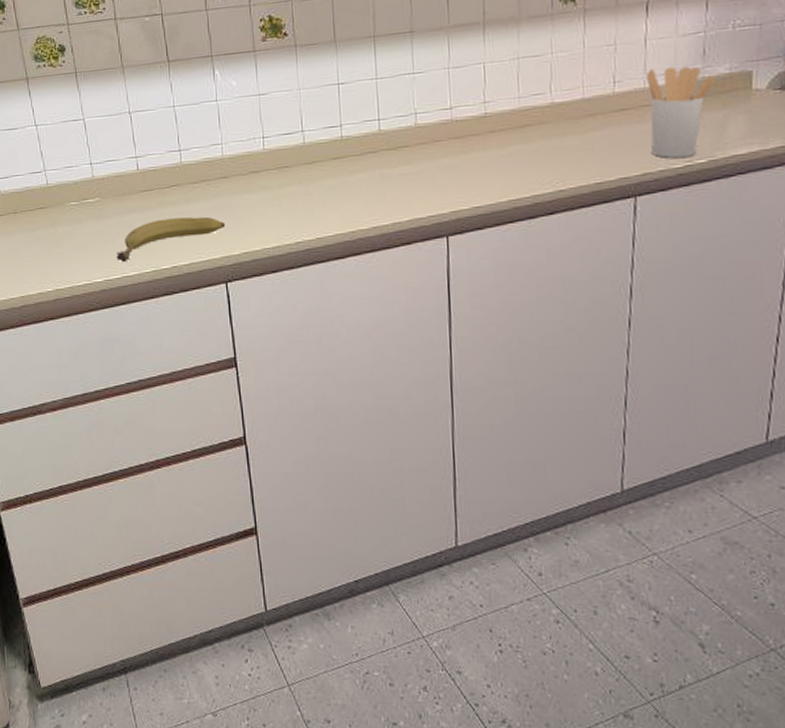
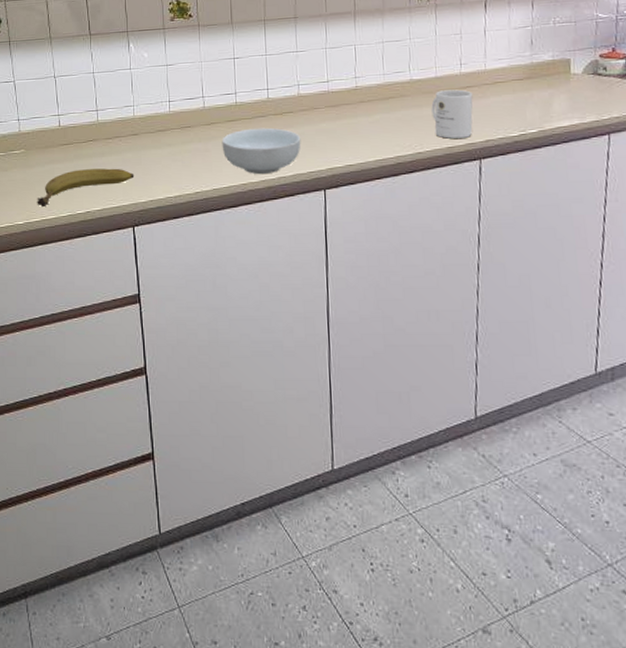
cereal bowl: none [325,165,419,221] -> present [222,127,301,175]
mug: none [577,113,629,173] -> present [431,89,473,139]
utensil holder: present [647,66,717,159] -> none [487,53,542,129]

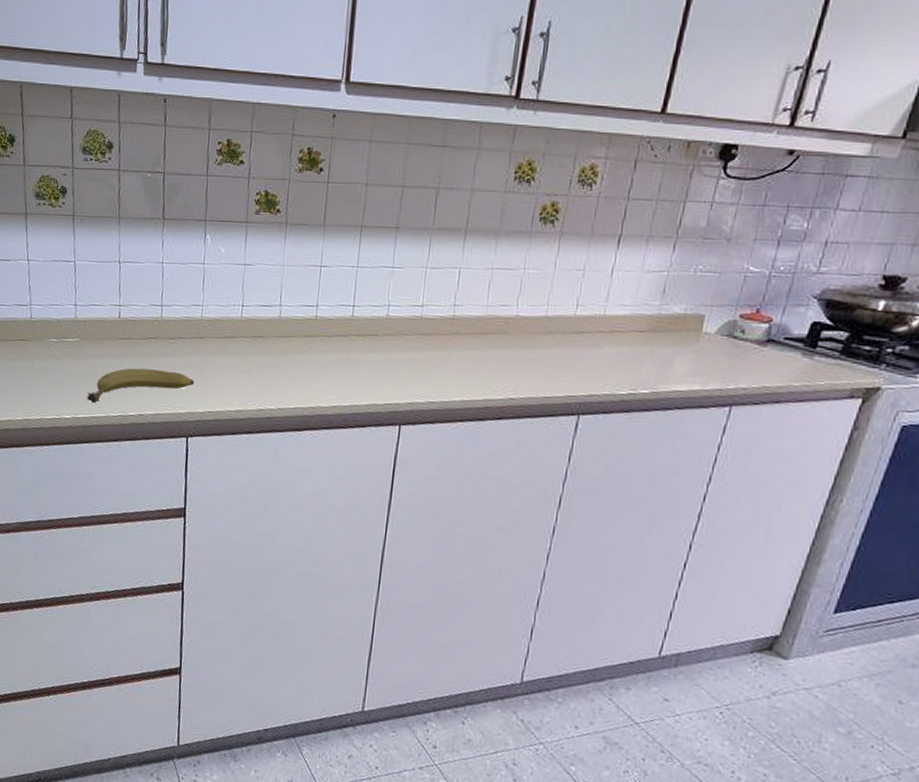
cereal bowl: present [222,127,301,175] -> none [293,347,383,400]
mug: present [431,89,473,139] -> none [533,332,585,389]

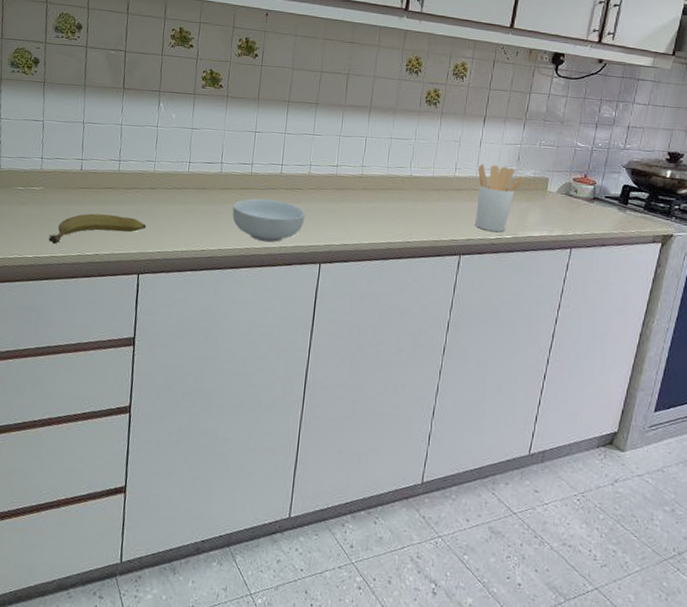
cereal bowl: none [293,347,383,400] -> present [232,198,306,243]
utensil holder: none [600,298,671,387] -> present [475,163,525,233]

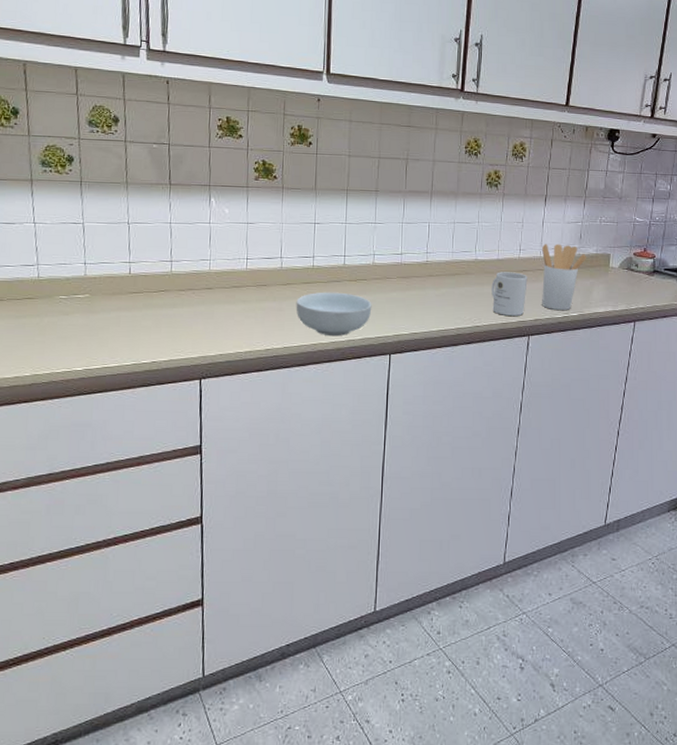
fruit: present [48,213,147,245] -> none [99,319,206,355]
mug: none [424,189,462,235] -> present [491,271,528,316]

